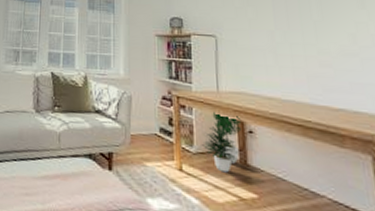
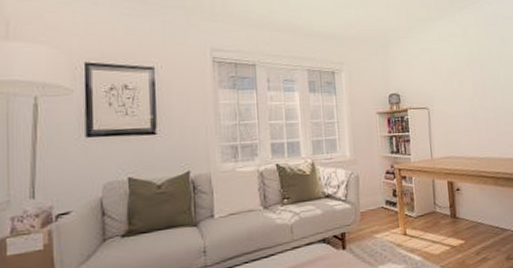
potted plant: present [201,111,242,173] -> none [420,177,451,229]

